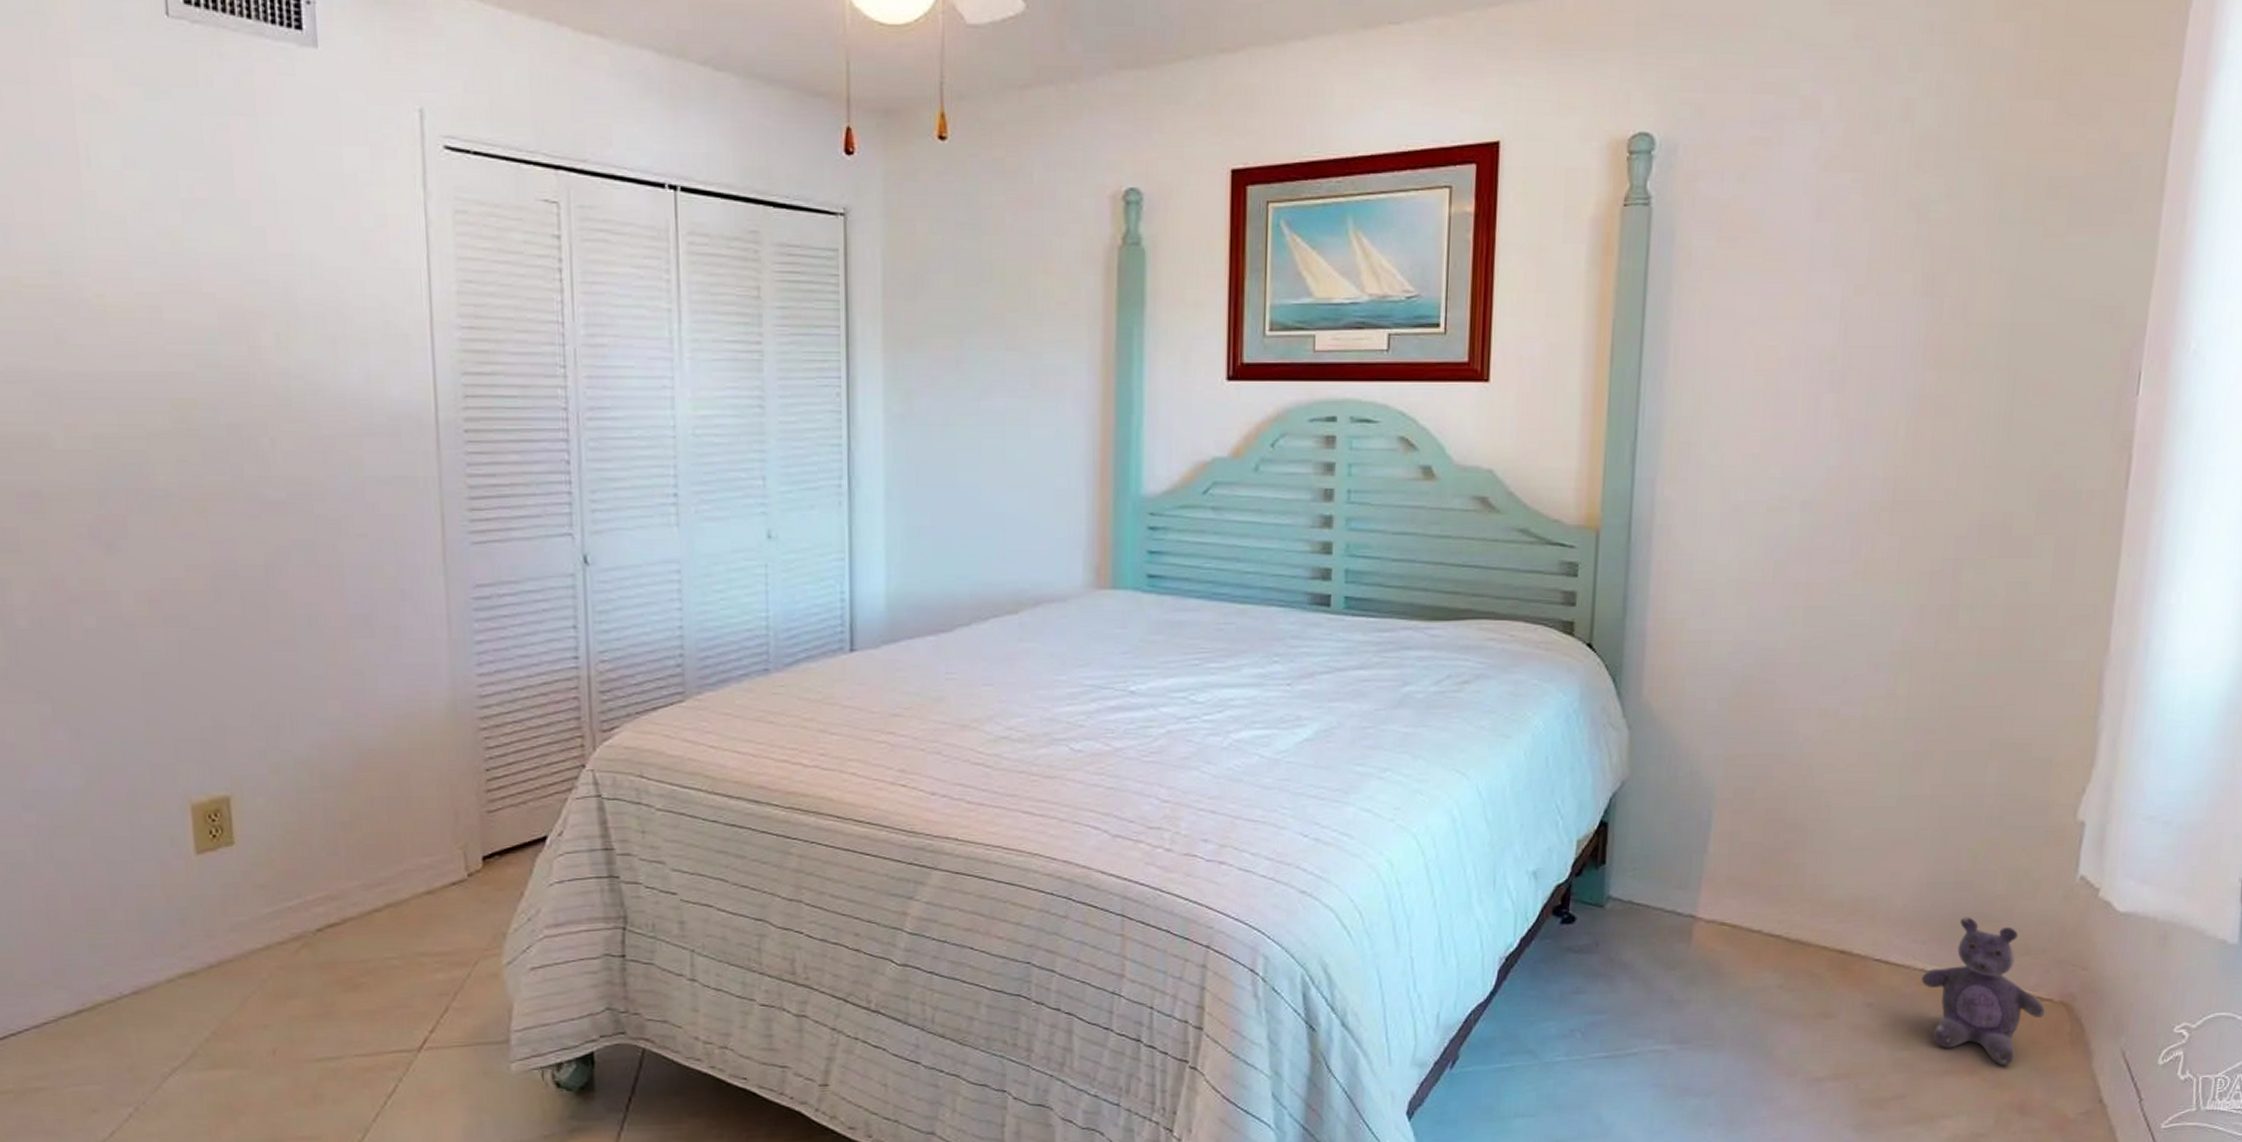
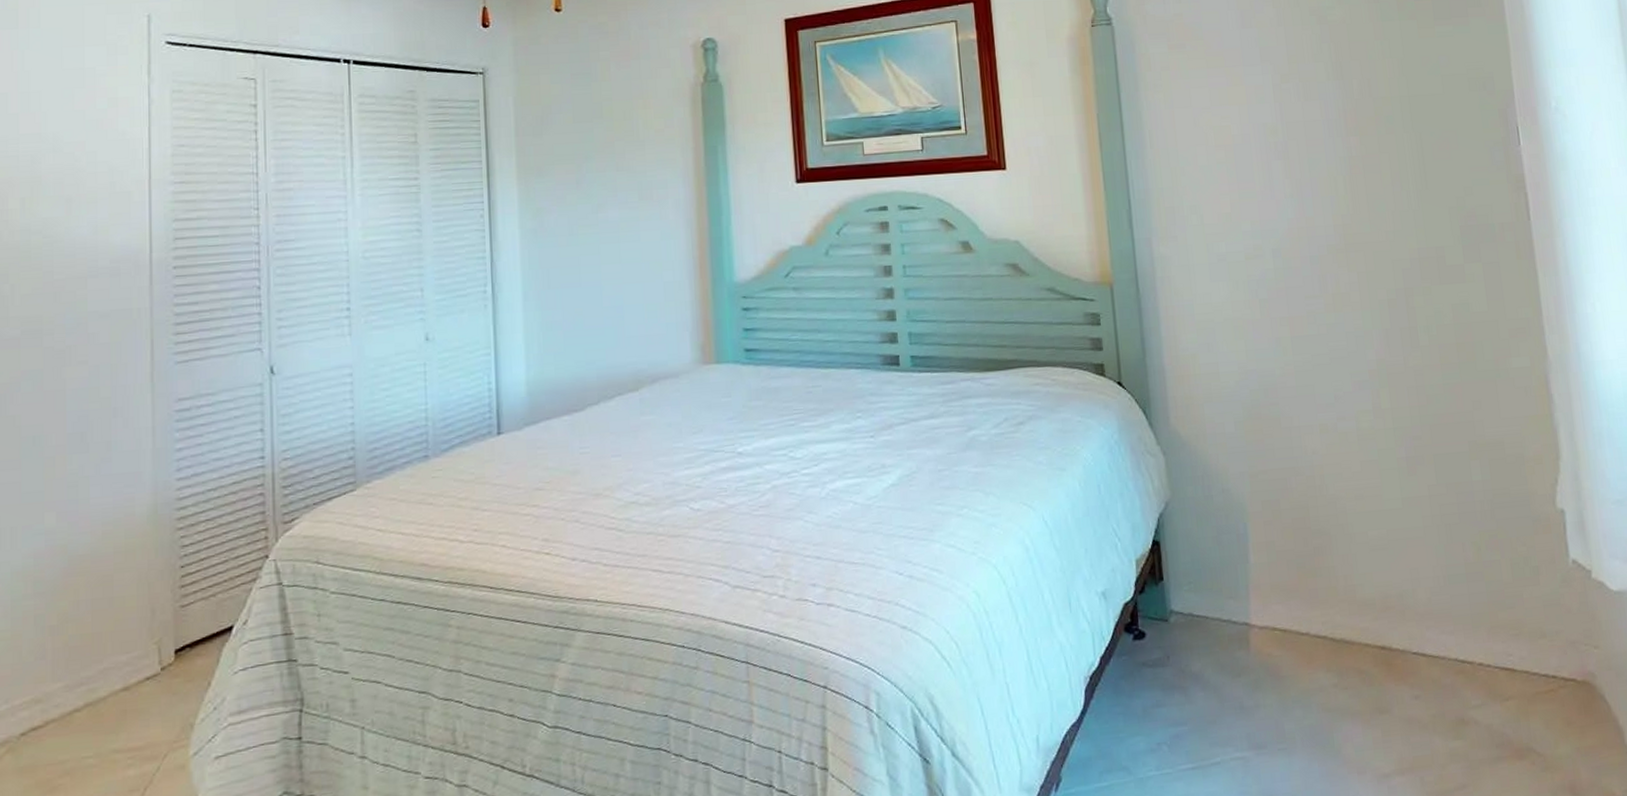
stuffed animal: present [1921,917,2046,1066] -> none [1457,605,1573,748]

